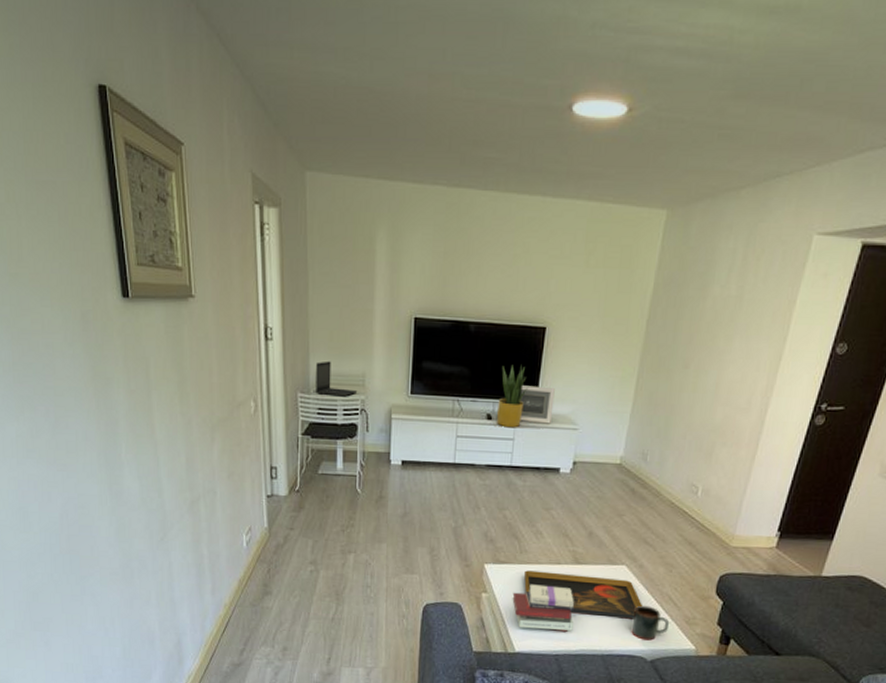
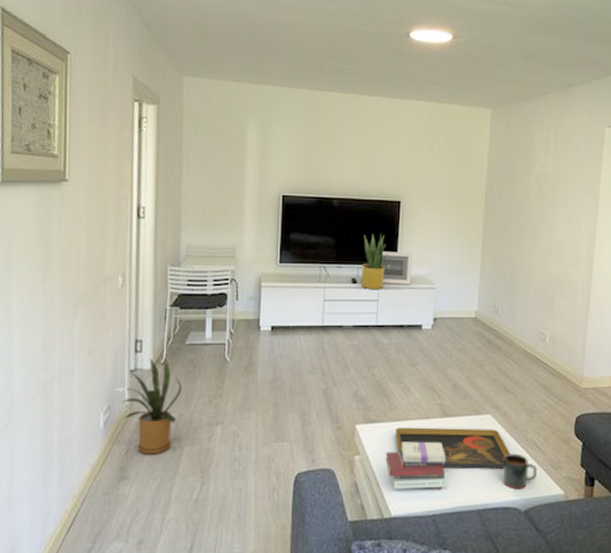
house plant: none [262,485,316,575] -> present [122,358,182,455]
laptop: present [316,361,358,397] -> none [186,235,228,268]

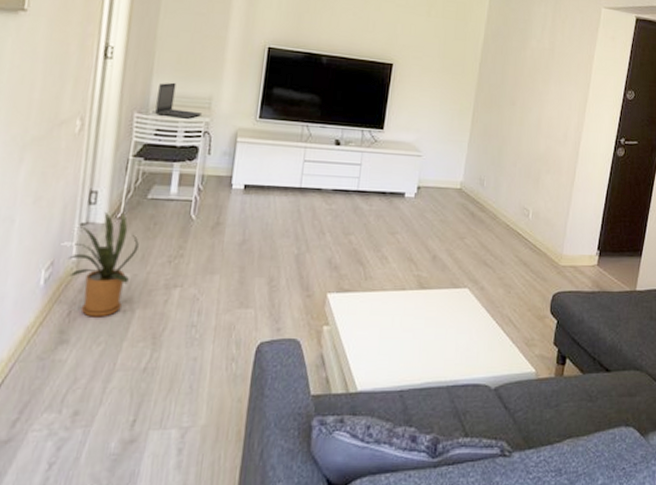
laptop: none [186,235,228,268] -> present [155,82,203,119]
planter: present [362,233,388,290] -> none [345,95,375,154]
picture frame: present [381,251,412,285] -> none [367,114,401,151]
books: present [385,441,447,490] -> none [355,313,420,365]
decorative tray: present [396,427,510,469] -> none [368,298,485,345]
mug: present [502,453,538,490] -> none [475,329,511,366]

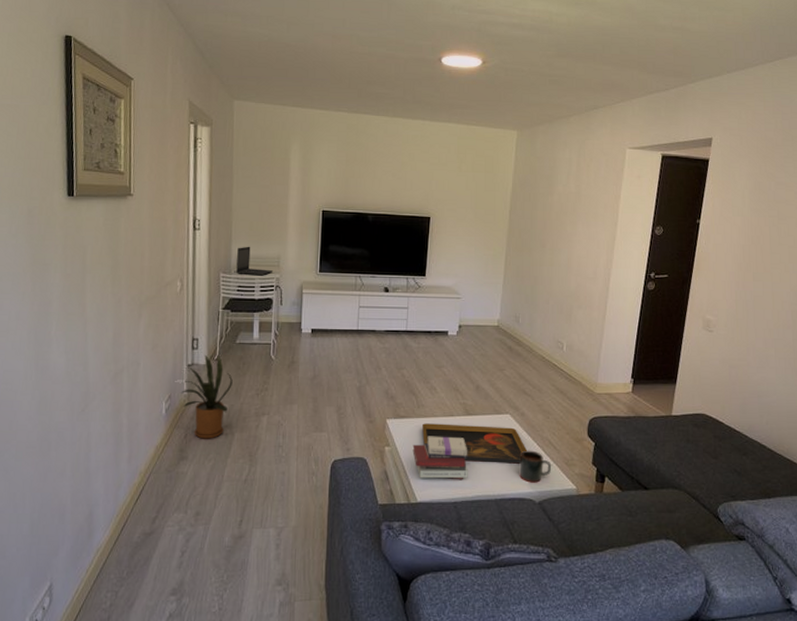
books: none [355,313,420,365] -> present [412,436,468,480]
decorative tray: none [368,298,485,345] -> present [422,423,527,464]
mug: none [475,329,511,366] -> present [519,450,552,483]

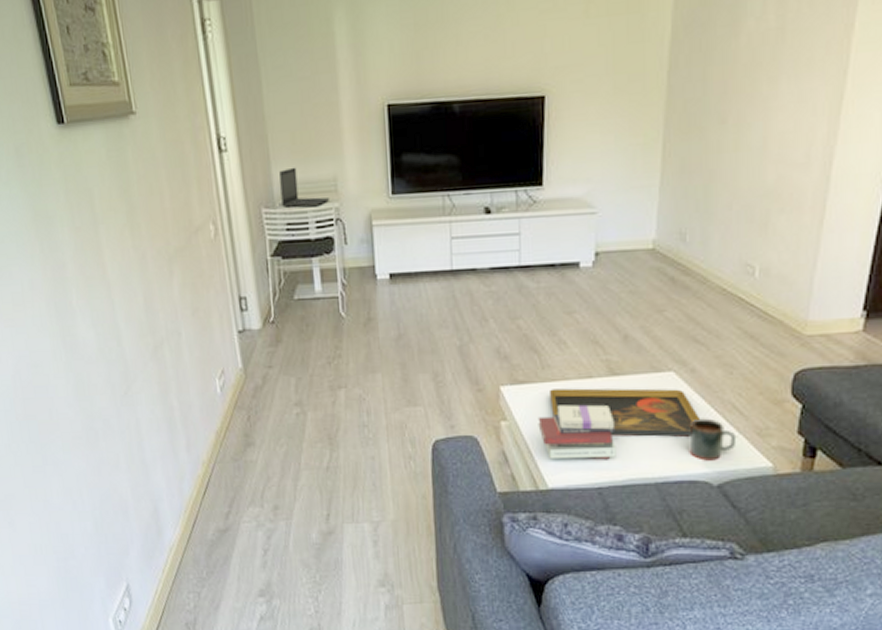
house plant: present [181,354,233,439] -> none [236,316,297,421]

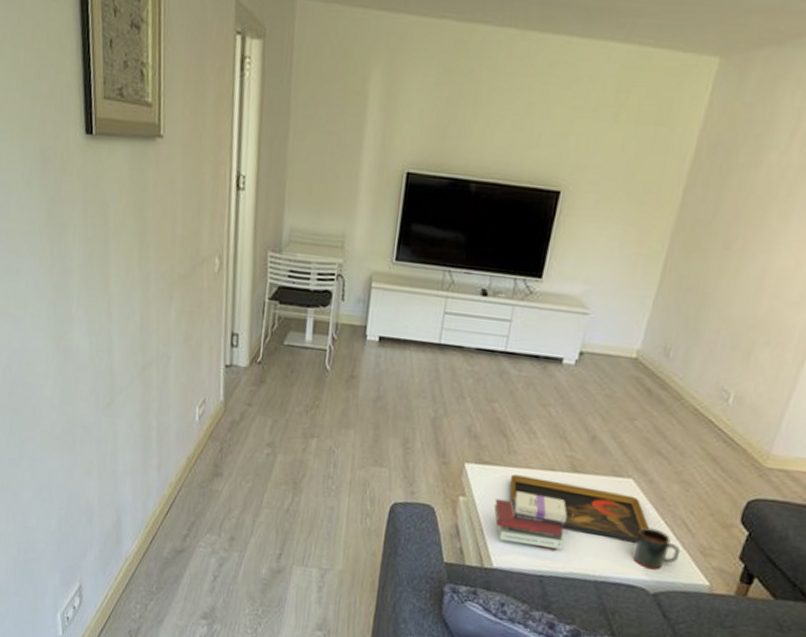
laptop: present [279,167,330,208] -> none [288,217,336,260]

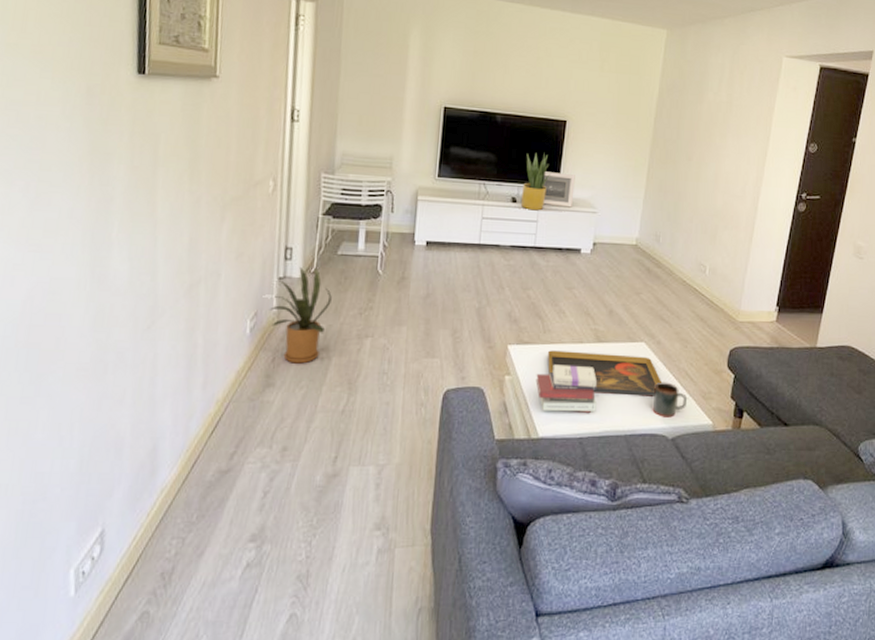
house plant: none [217,355,278,458] -> present [270,266,332,364]
planter: none [493,233,533,308] -> present [521,152,550,211]
picture frame: none [520,258,565,306] -> present [543,171,575,208]

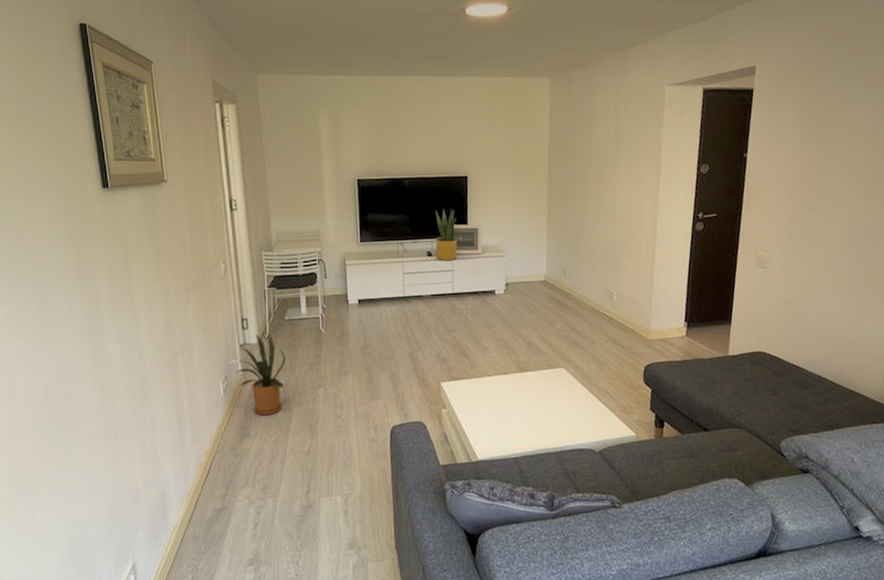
books: present [535,364,598,414] -> none [469,394,527,437]
decorative tray: present [547,350,661,396] -> none [477,380,583,417]
mug: present [652,382,688,418] -> none [577,401,610,433]

